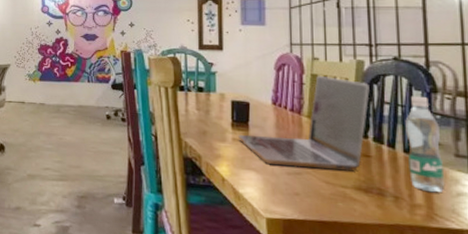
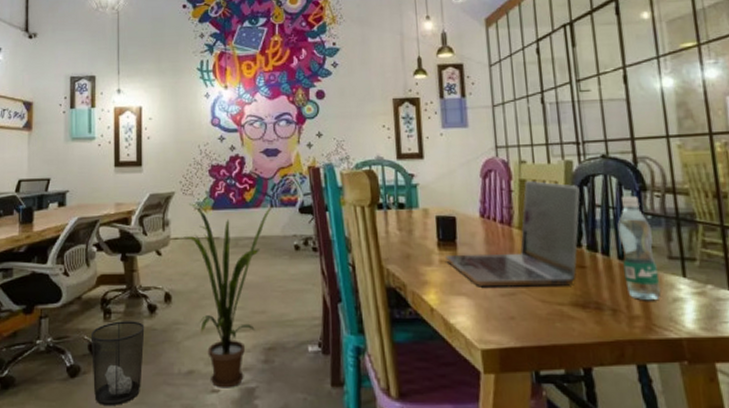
house plant: none [16,74,90,225] -> present [183,203,274,388]

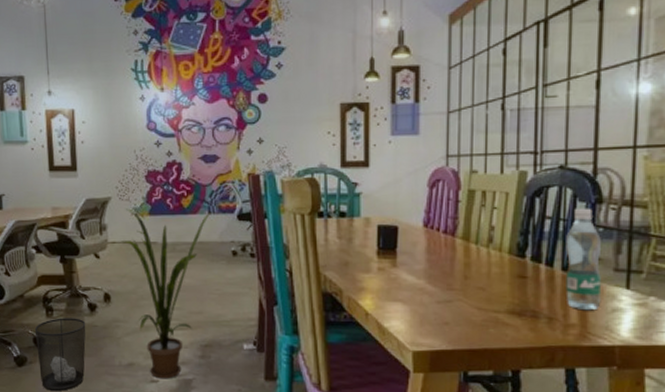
laptop: present [446,180,580,287] -> none [385,190,531,295]

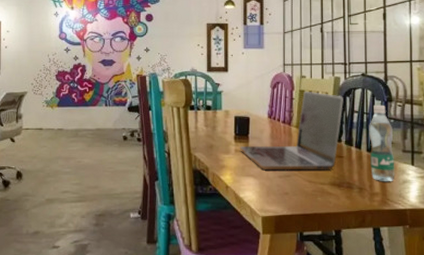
house plant: present [121,208,212,379] -> none [33,101,108,245]
laptop: none [385,190,531,295] -> present [240,91,344,171]

